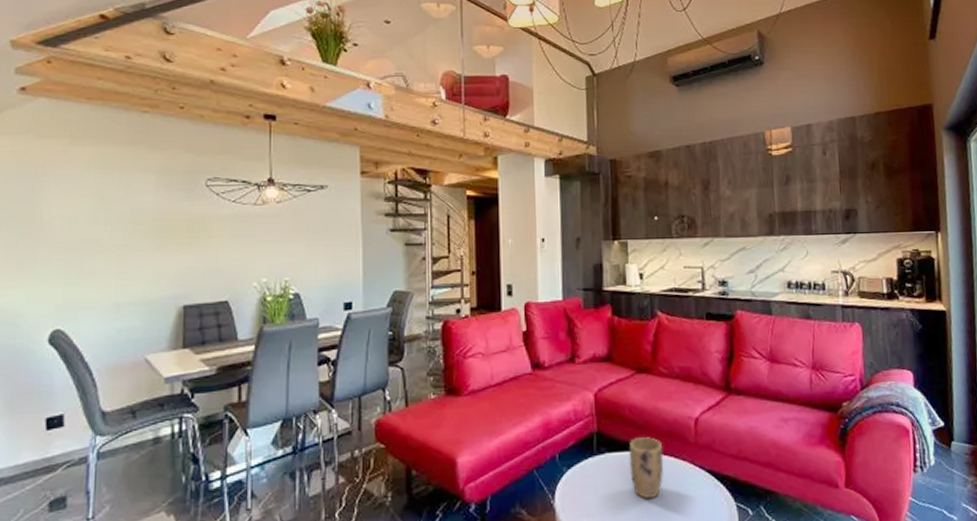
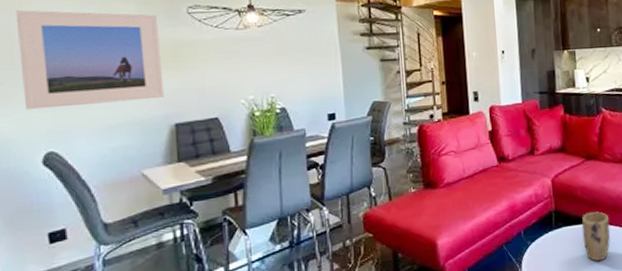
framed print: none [37,178,176,284] -> present [15,10,164,110]

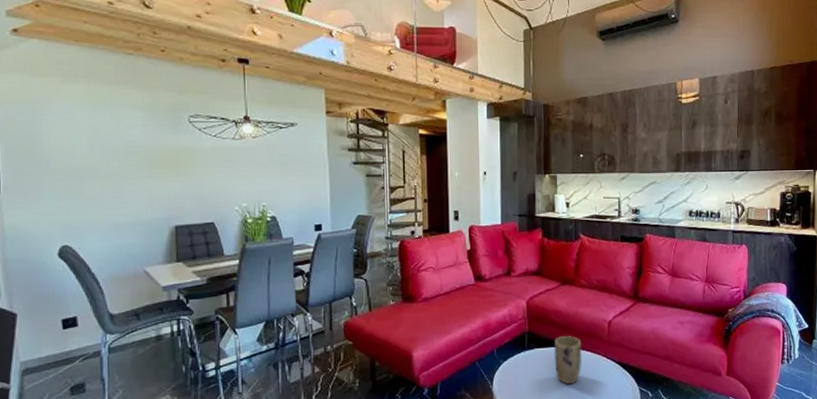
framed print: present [15,10,164,110] -> none [37,113,166,206]

